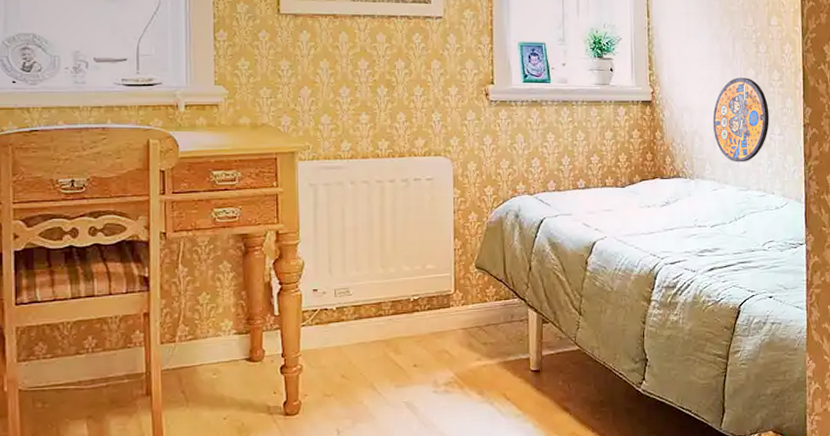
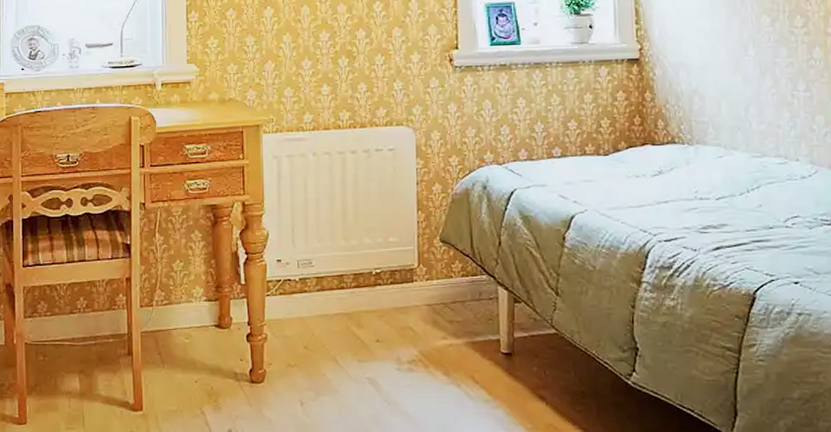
manhole cover: present [713,77,769,162] -> none [716,26,791,125]

